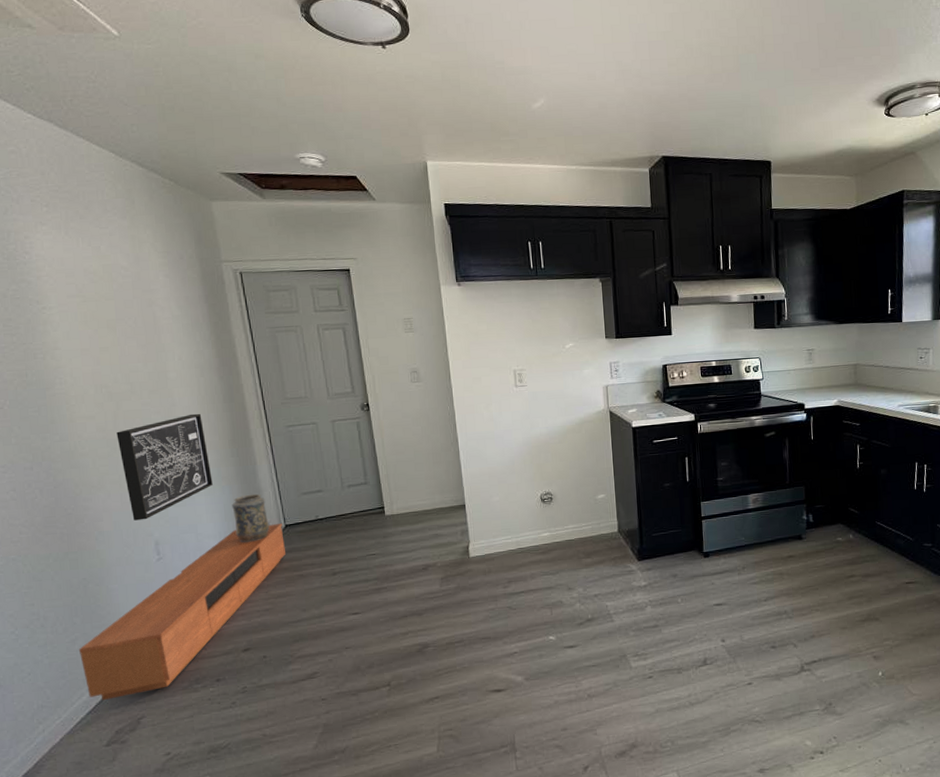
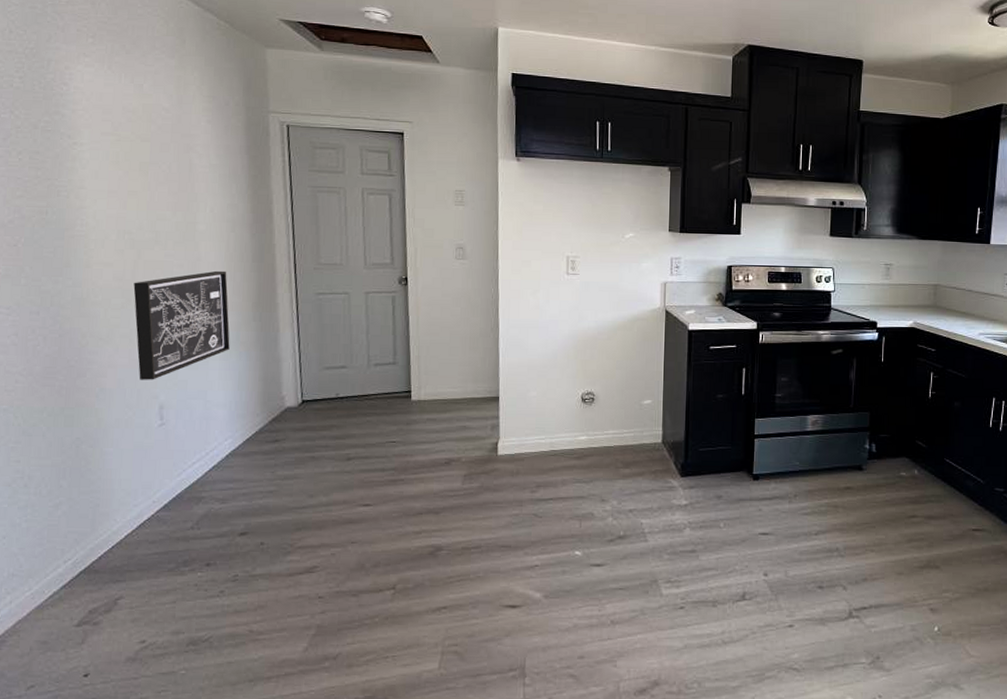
media console: present [78,524,285,701] -> none [61,398,299,576]
decorative vase: present [232,493,270,543] -> none [247,363,285,416]

